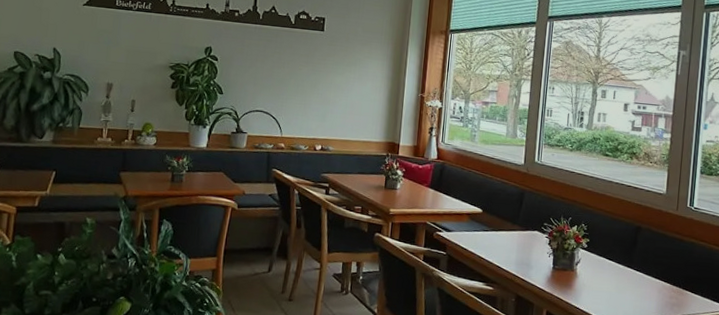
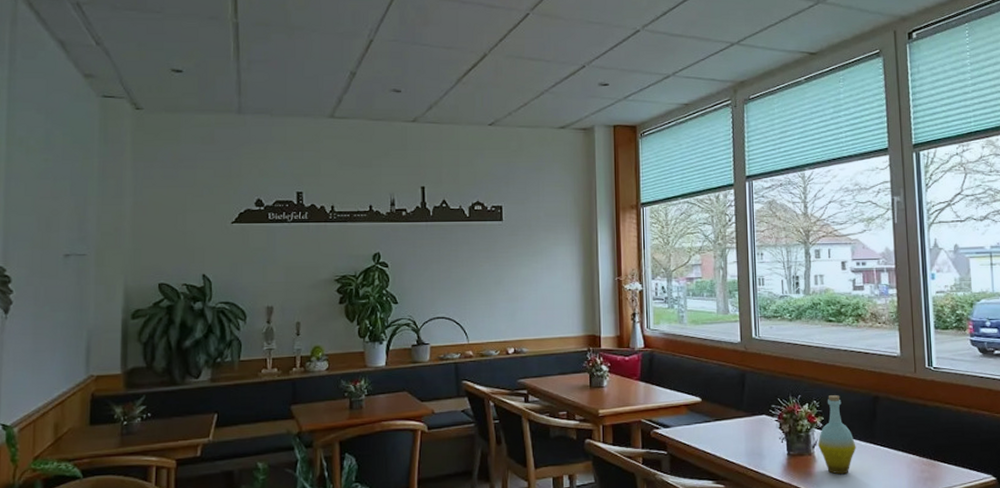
bottle: none [581,221,615,292] -> present [818,395,856,475]

